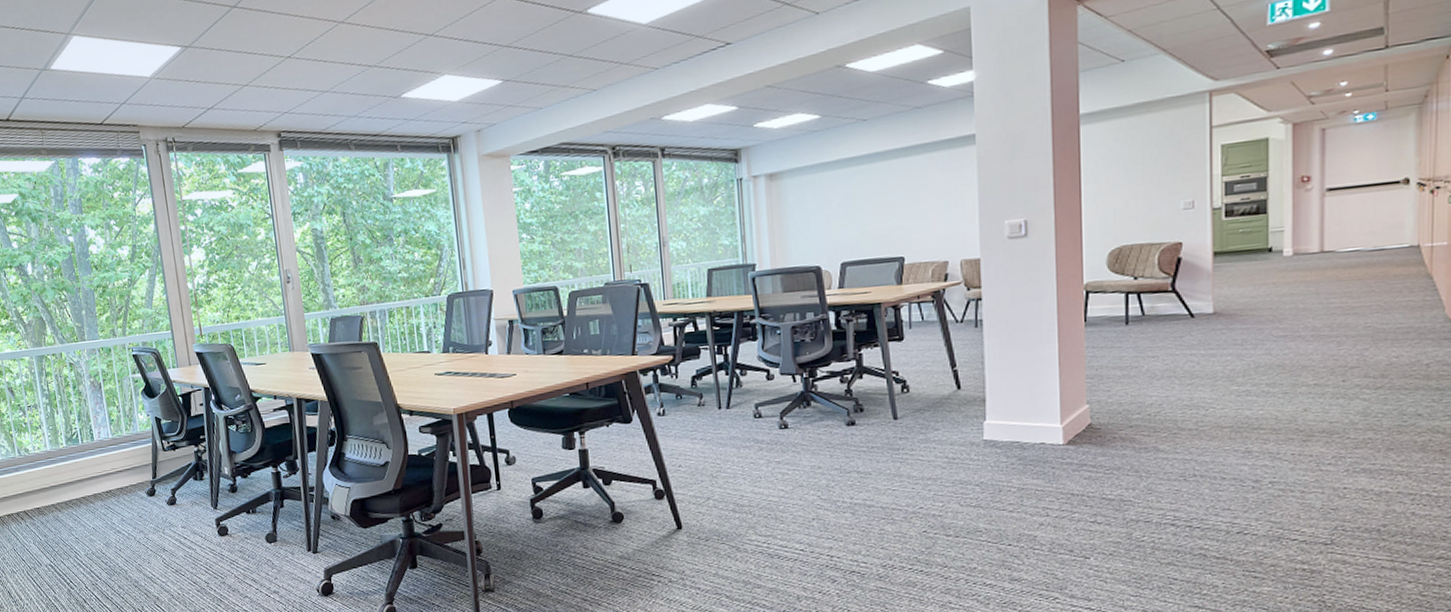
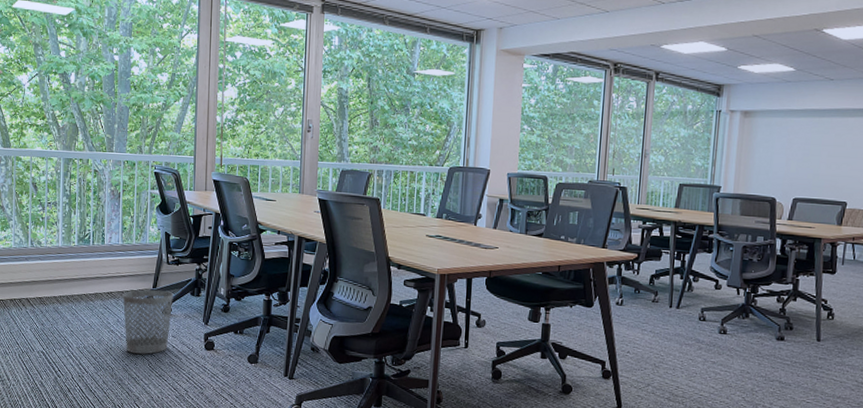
wastebasket: none [122,479,179,552] -> present [122,289,174,354]

